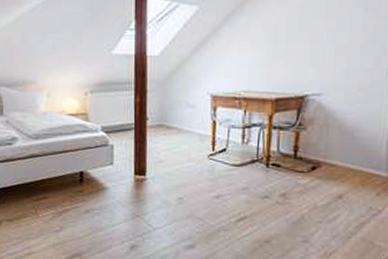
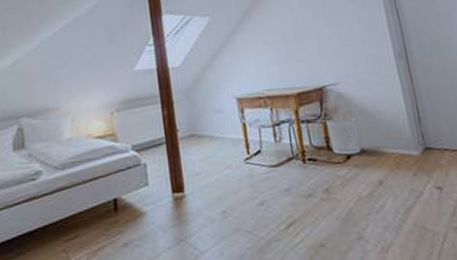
waste bin: none [298,129,333,167] -> present [326,117,362,155]

